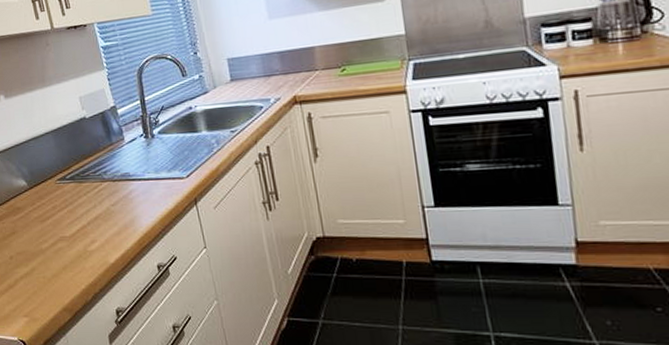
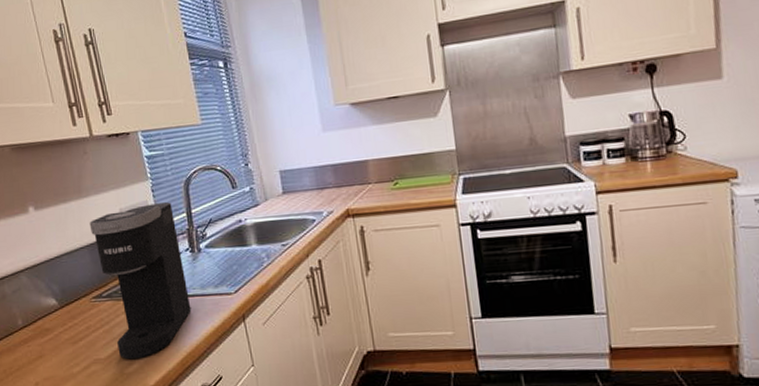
coffee maker: none [53,90,147,238] -> present [89,202,191,360]

